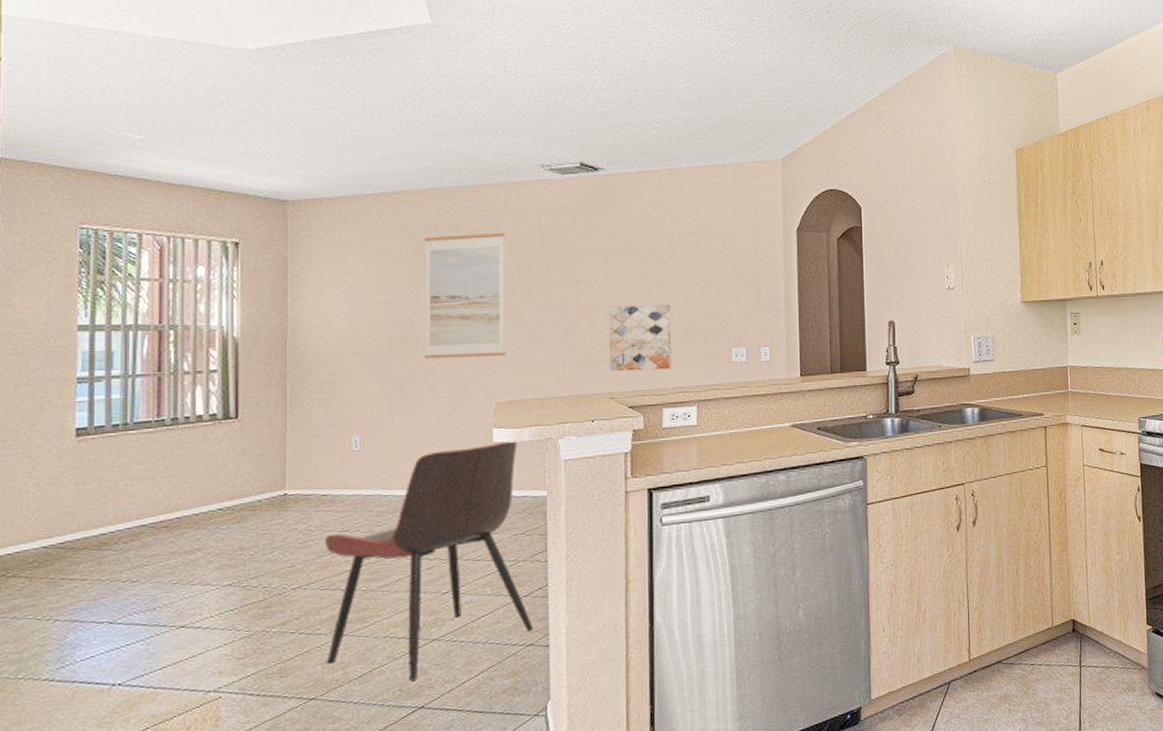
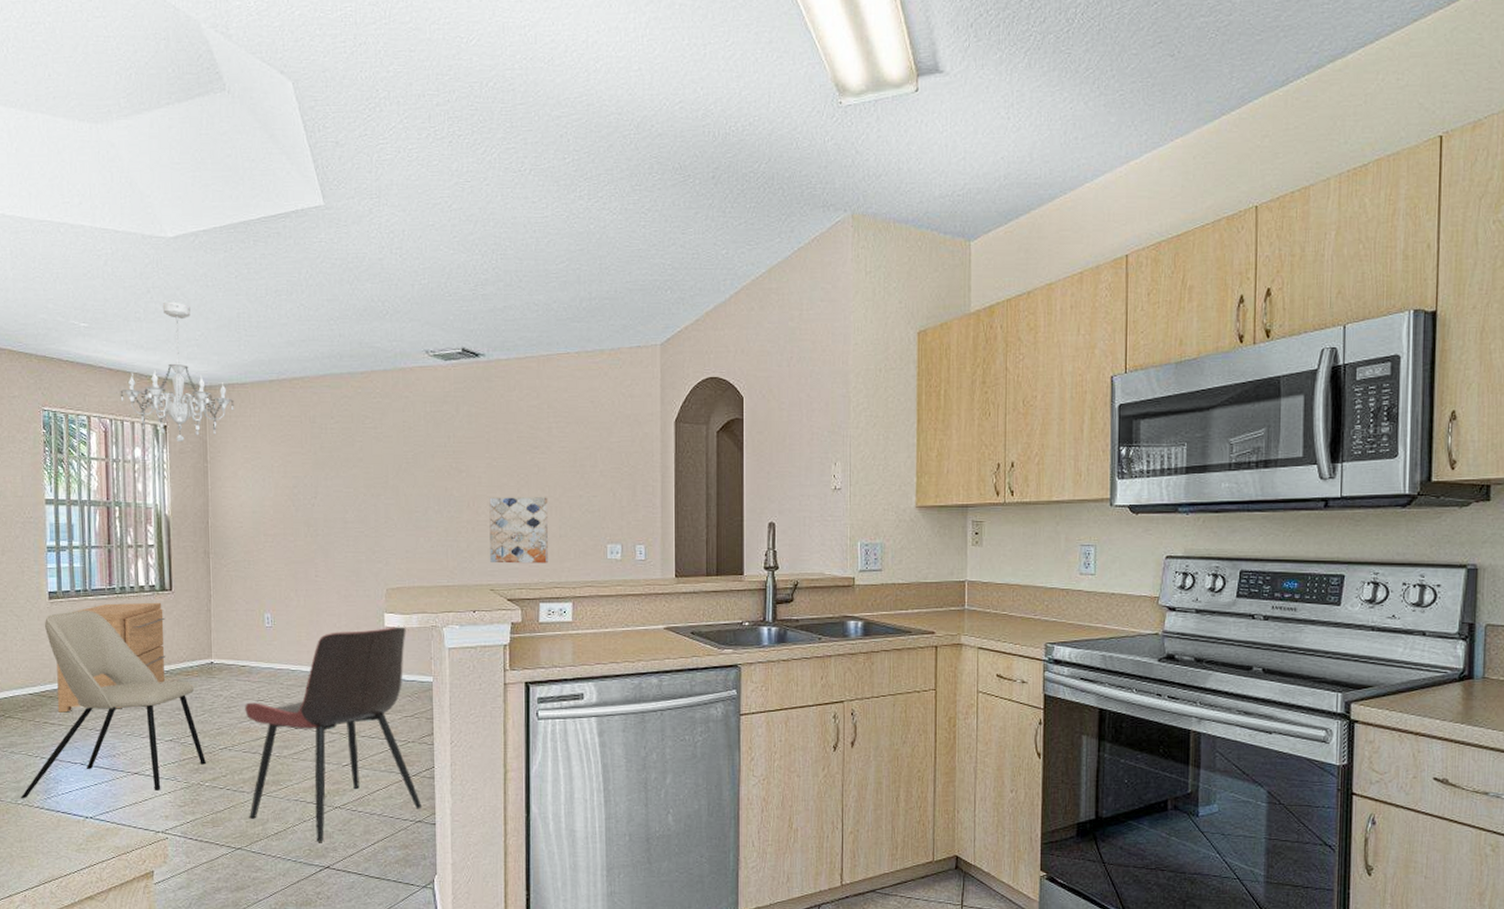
dining chair: none [21,445,274,673] -> present [20,609,206,799]
chest of drawers: none [82,432,228,566] -> present [57,602,166,713]
chandelier: none [182,114,322,260] -> present [120,301,234,443]
wall art: present [423,232,506,359] -> none [321,419,395,543]

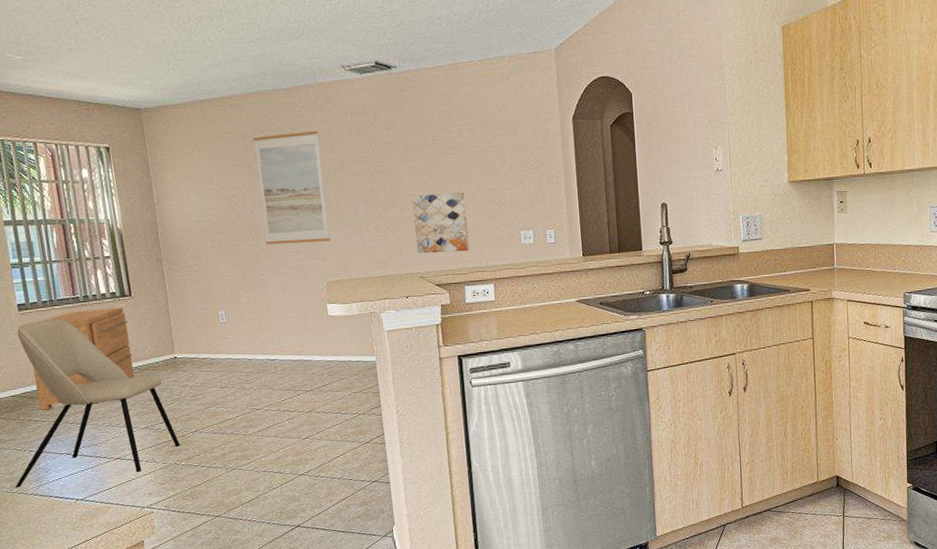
chandelier: present [120,301,234,443] -> none [61,32,171,162]
dining chair: present [245,625,423,842] -> none [209,313,377,505]
wall art: none [321,419,395,543] -> present [252,130,331,245]

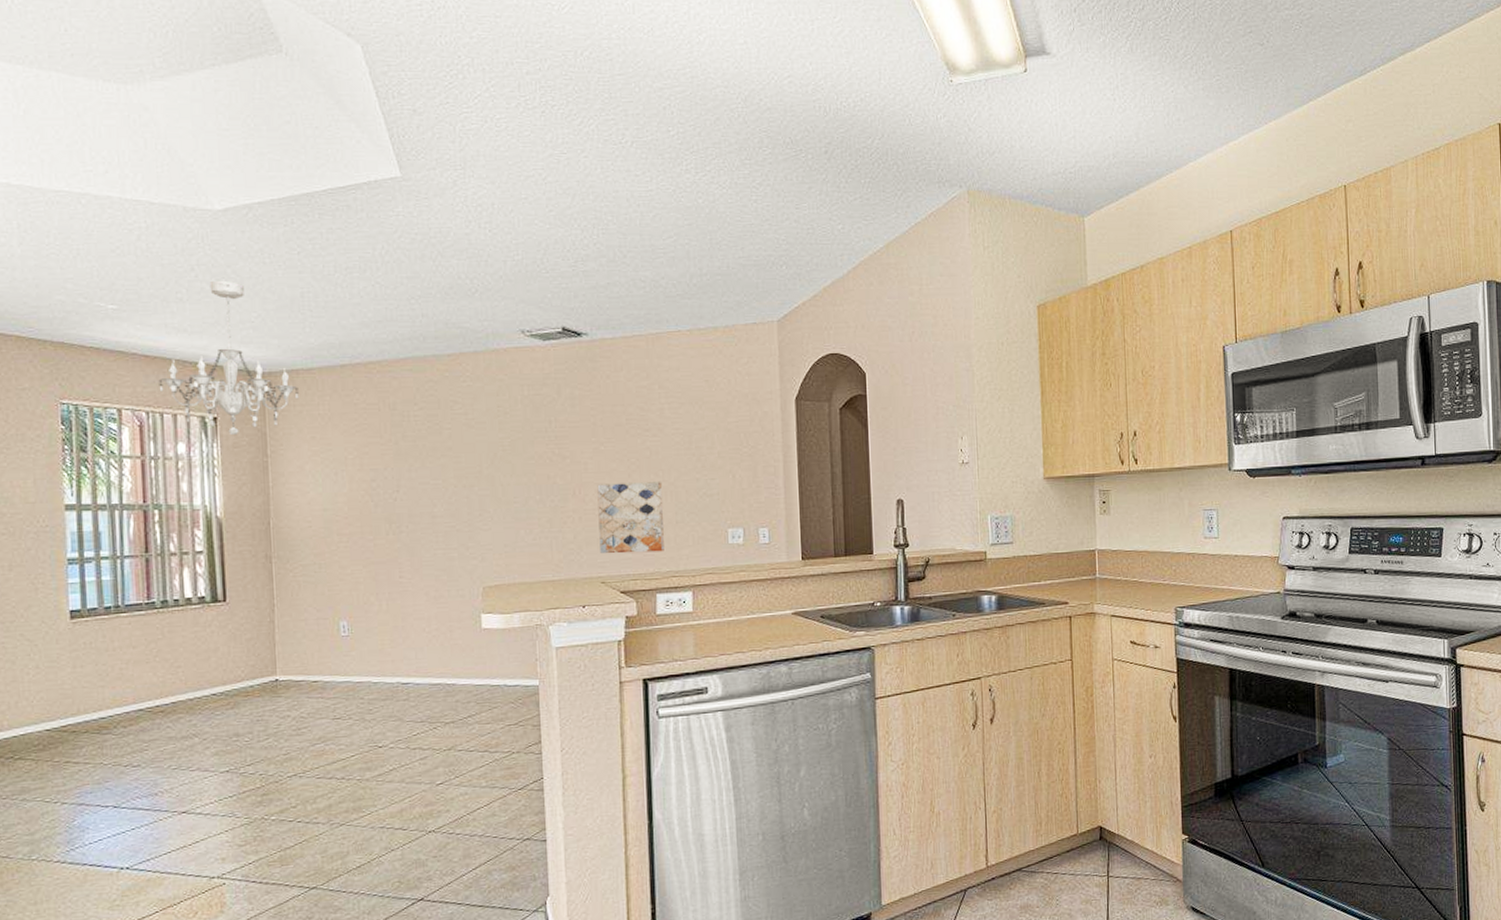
dining chair: present [14,318,180,488] -> none [34,628,271,854]
chest of drawers: present [33,307,134,411] -> none [81,615,220,749]
chandelier: none [61,32,171,162] -> present [158,280,299,436]
wall art: present [252,130,331,245] -> none [403,404,492,541]

